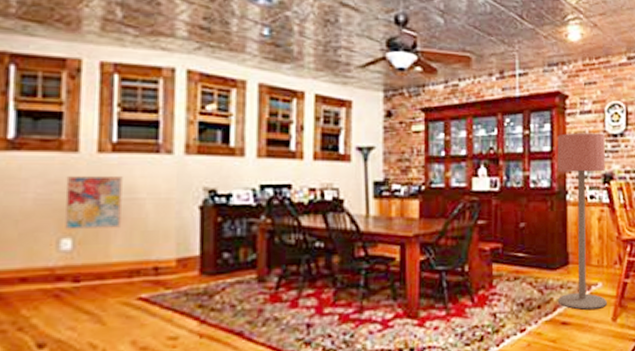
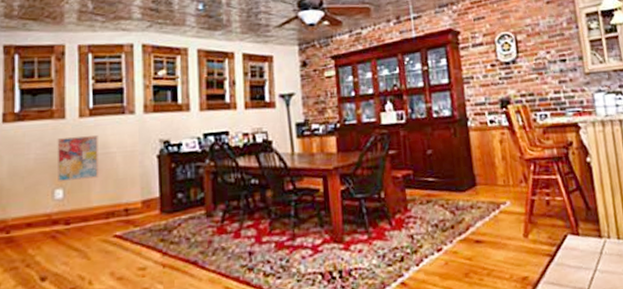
floor lamp: present [557,132,607,310] -> none [454,62,517,228]

